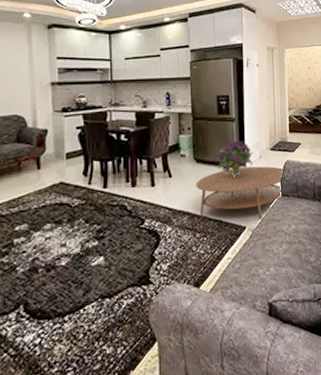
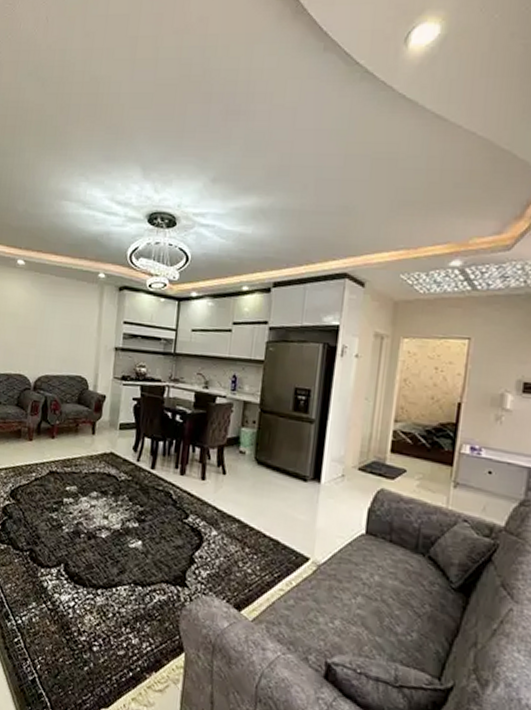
coffee table: present [196,166,284,220] -> none [252,480,375,556]
bouquet: present [216,140,254,177] -> none [282,447,334,493]

